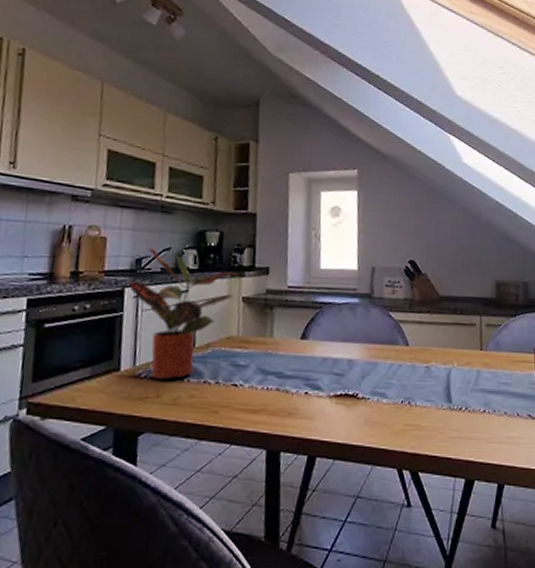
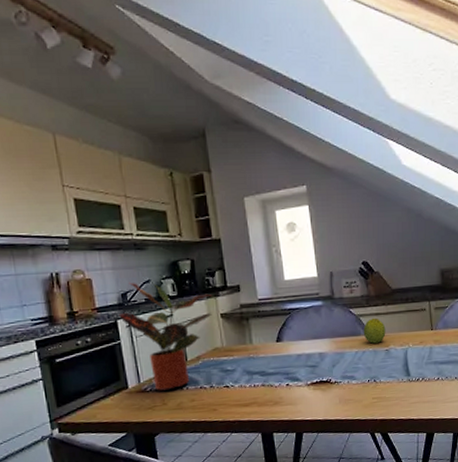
fruit: none [402,326,428,357] -> present [363,318,386,344]

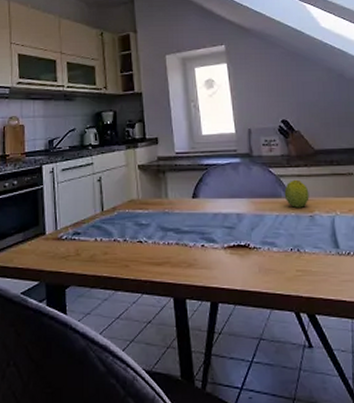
potted plant: present [119,282,212,392] -> none [45,130,131,241]

